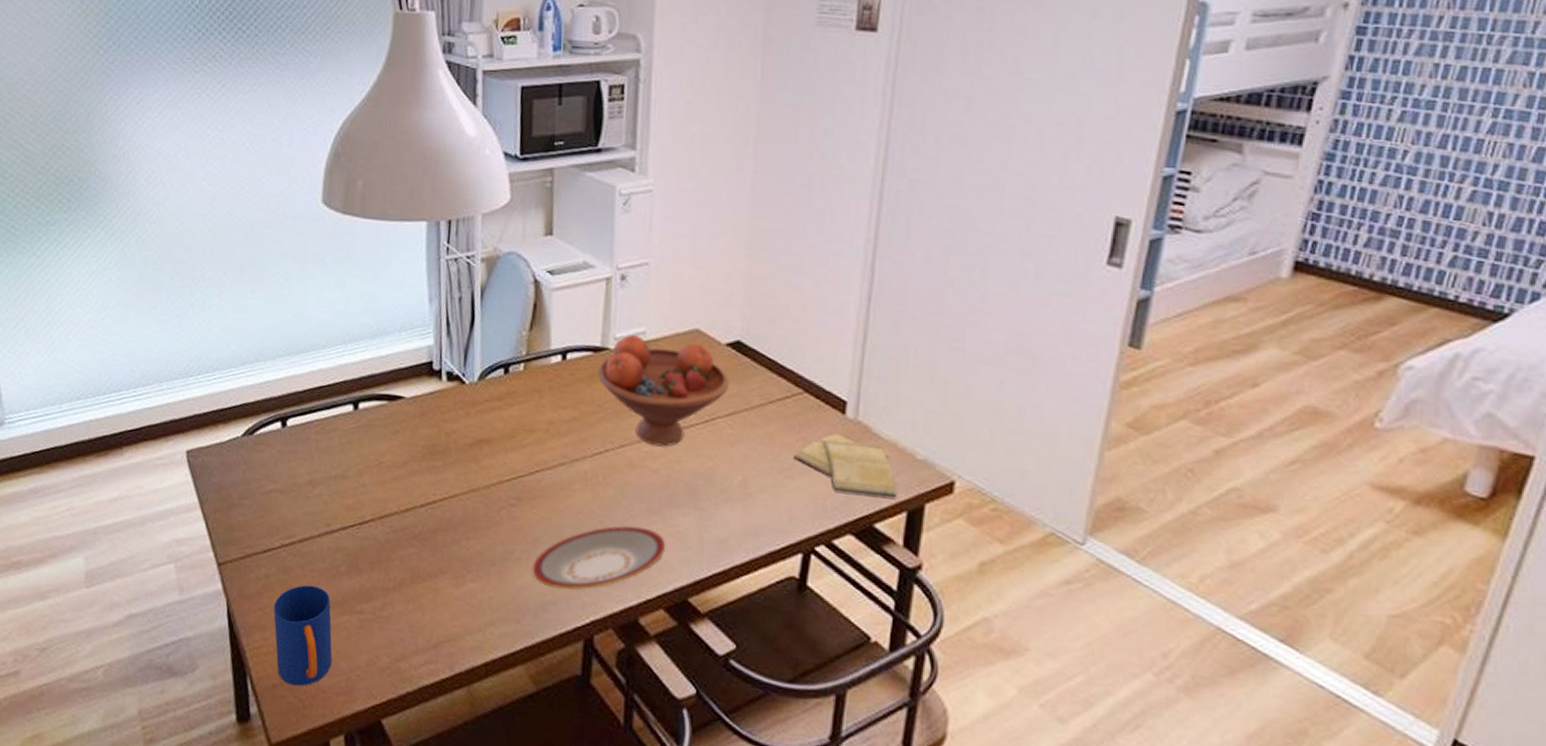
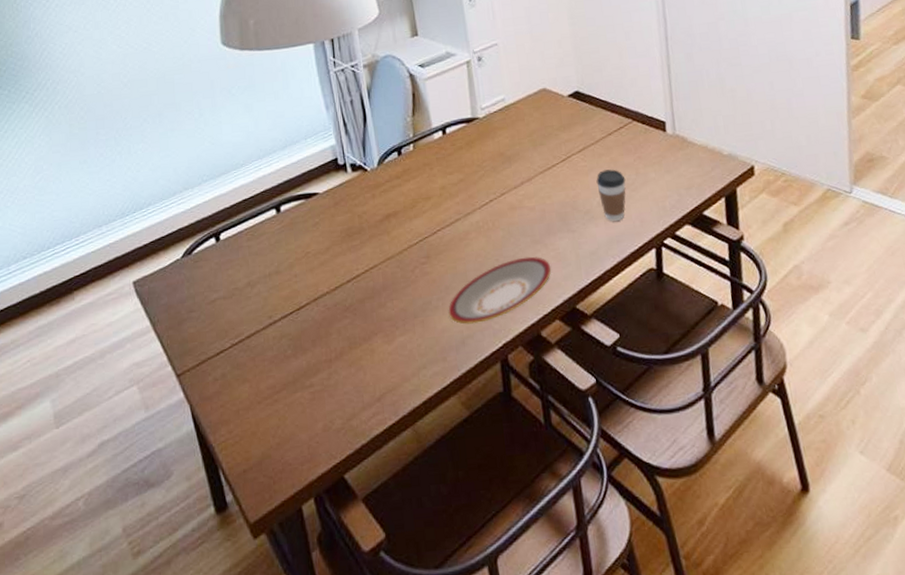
mug: present [273,584,333,686] -> none [233,373,293,467]
fruit bowl: present [598,335,729,447] -> none [473,99,576,189]
coffee cup: none [742,444,781,511] -> present [596,169,626,222]
diary: present [793,433,897,497] -> none [634,147,715,193]

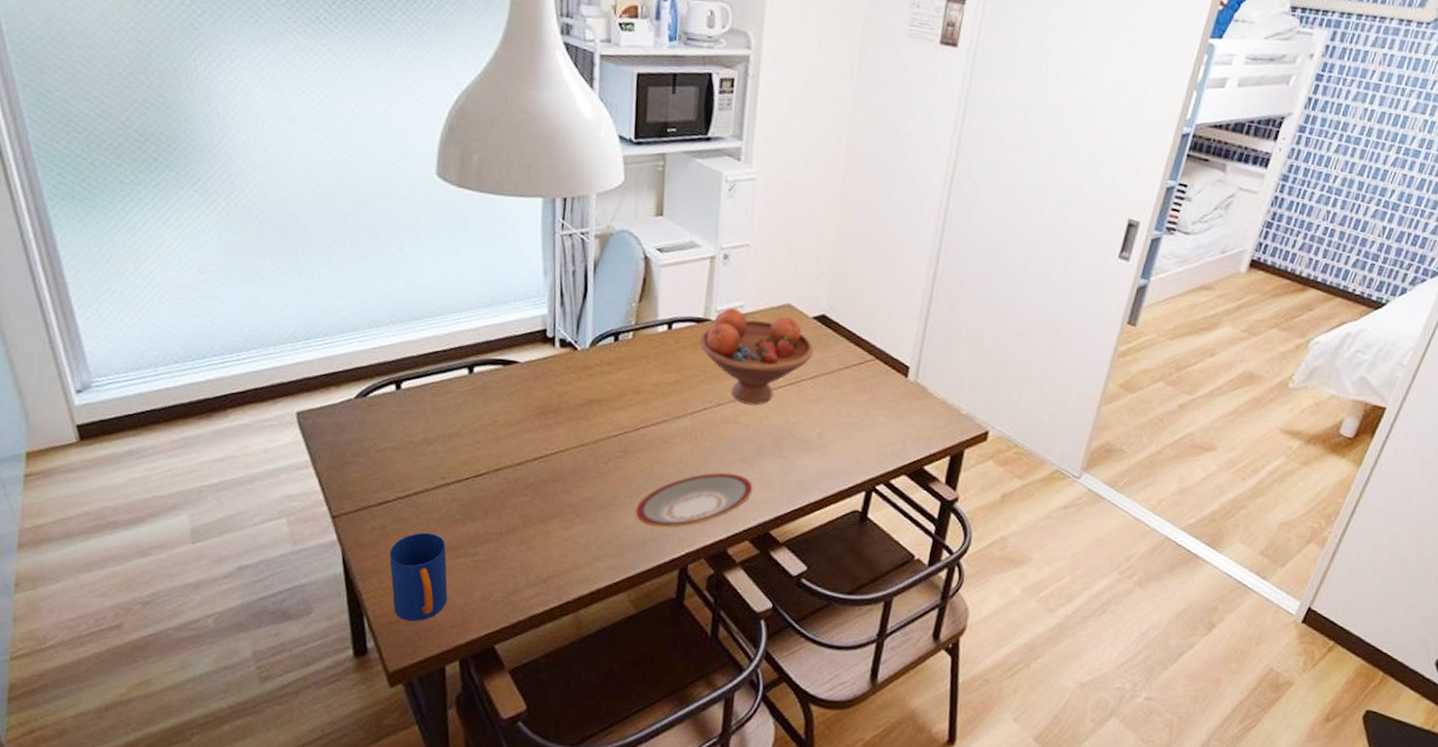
mug: none [233,373,293,467] -> present [389,532,448,622]
fruit bowl: none [473,99,576,189] -> present [700,308,814,406]
coffee cup: present [596,169,626,222] -> none [820,403,853,458]

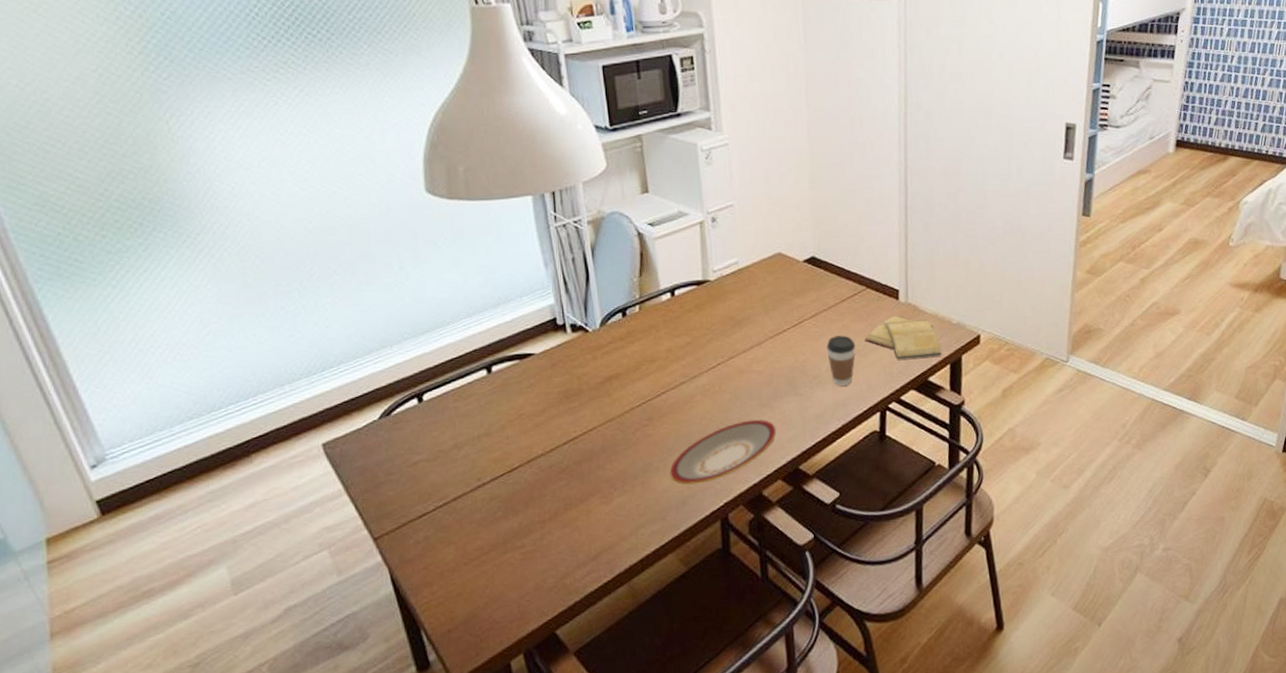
mug: present [389,532,448,622] -> none [437,534,502,626]
fruit bowl: present [700,308,814,406] -> none [703,264,810,353]
coffee cup: none [820,403,853,458] -> present [826,335,856,387]
diary: none [863,393,944,444] -> present [865,315,942,360]

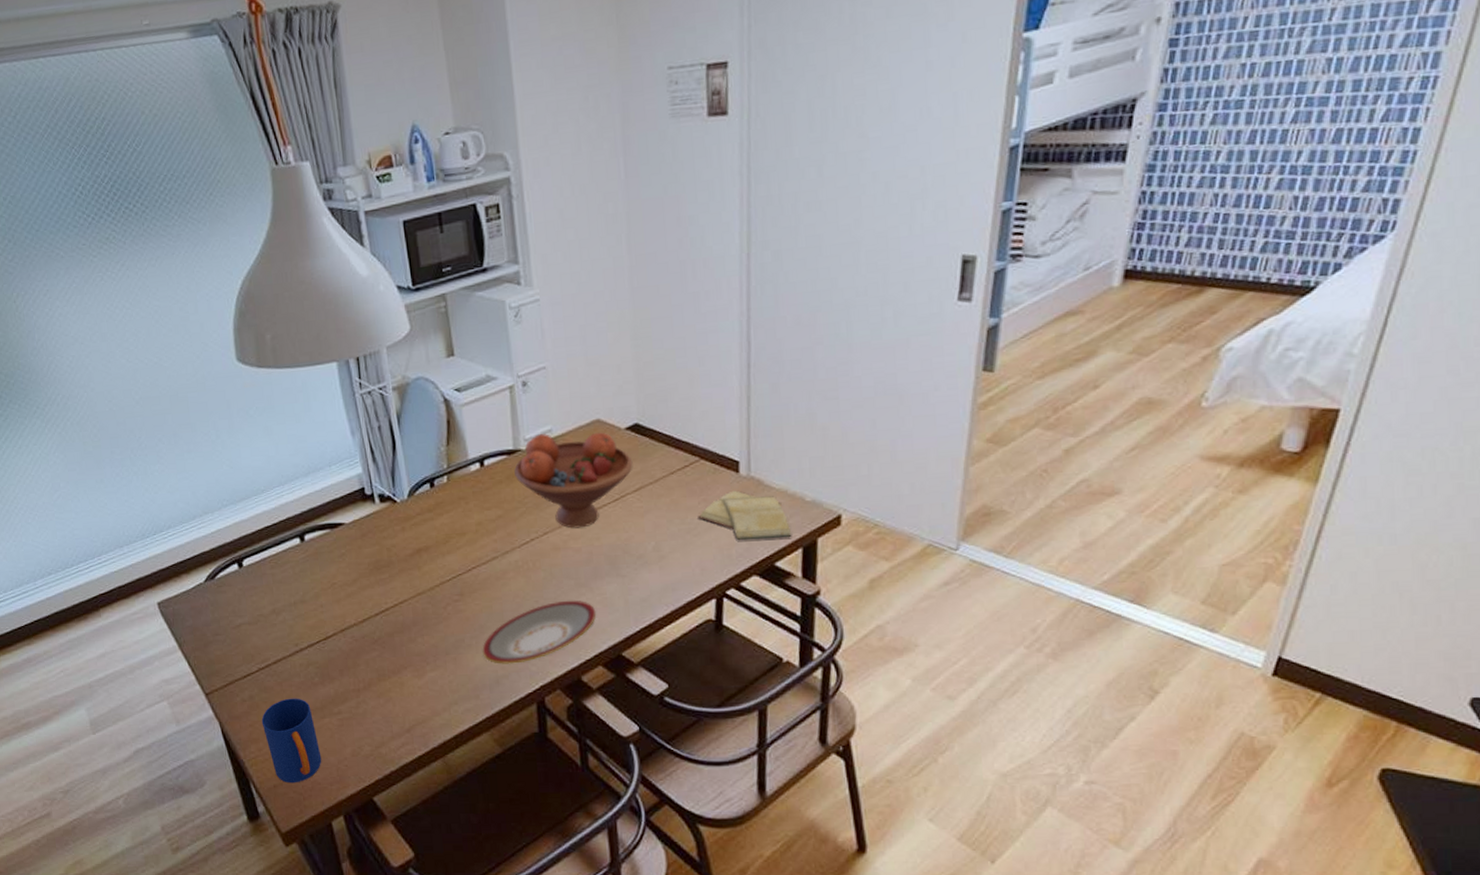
mug: none [437,534,502,626] -> present [261,698,322,784]
fruit bowl: none [703,264,810,353] -> present [514,432,633,529]
coffee cup: present [826,335,856,387] -> none [653,512,687,569]

